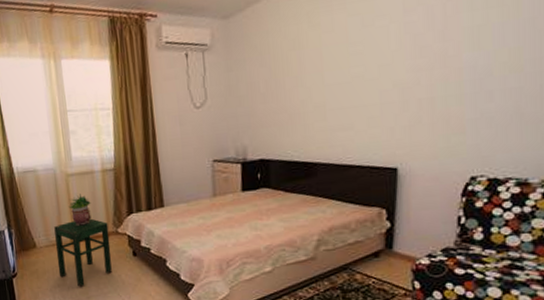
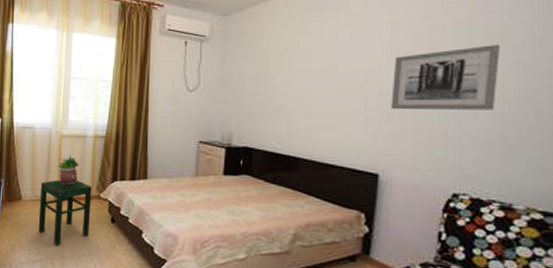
wall art: none [406,14,517,99] -> present [391,45,501,110]

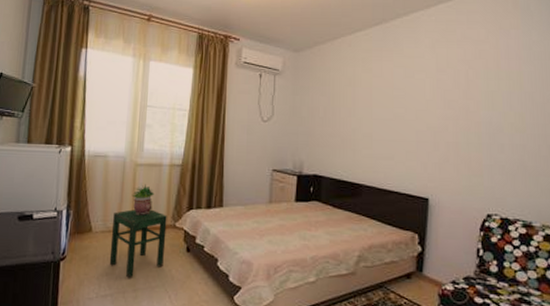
wall art: present [391,45,501,110] -> none [437,87,520,142]

